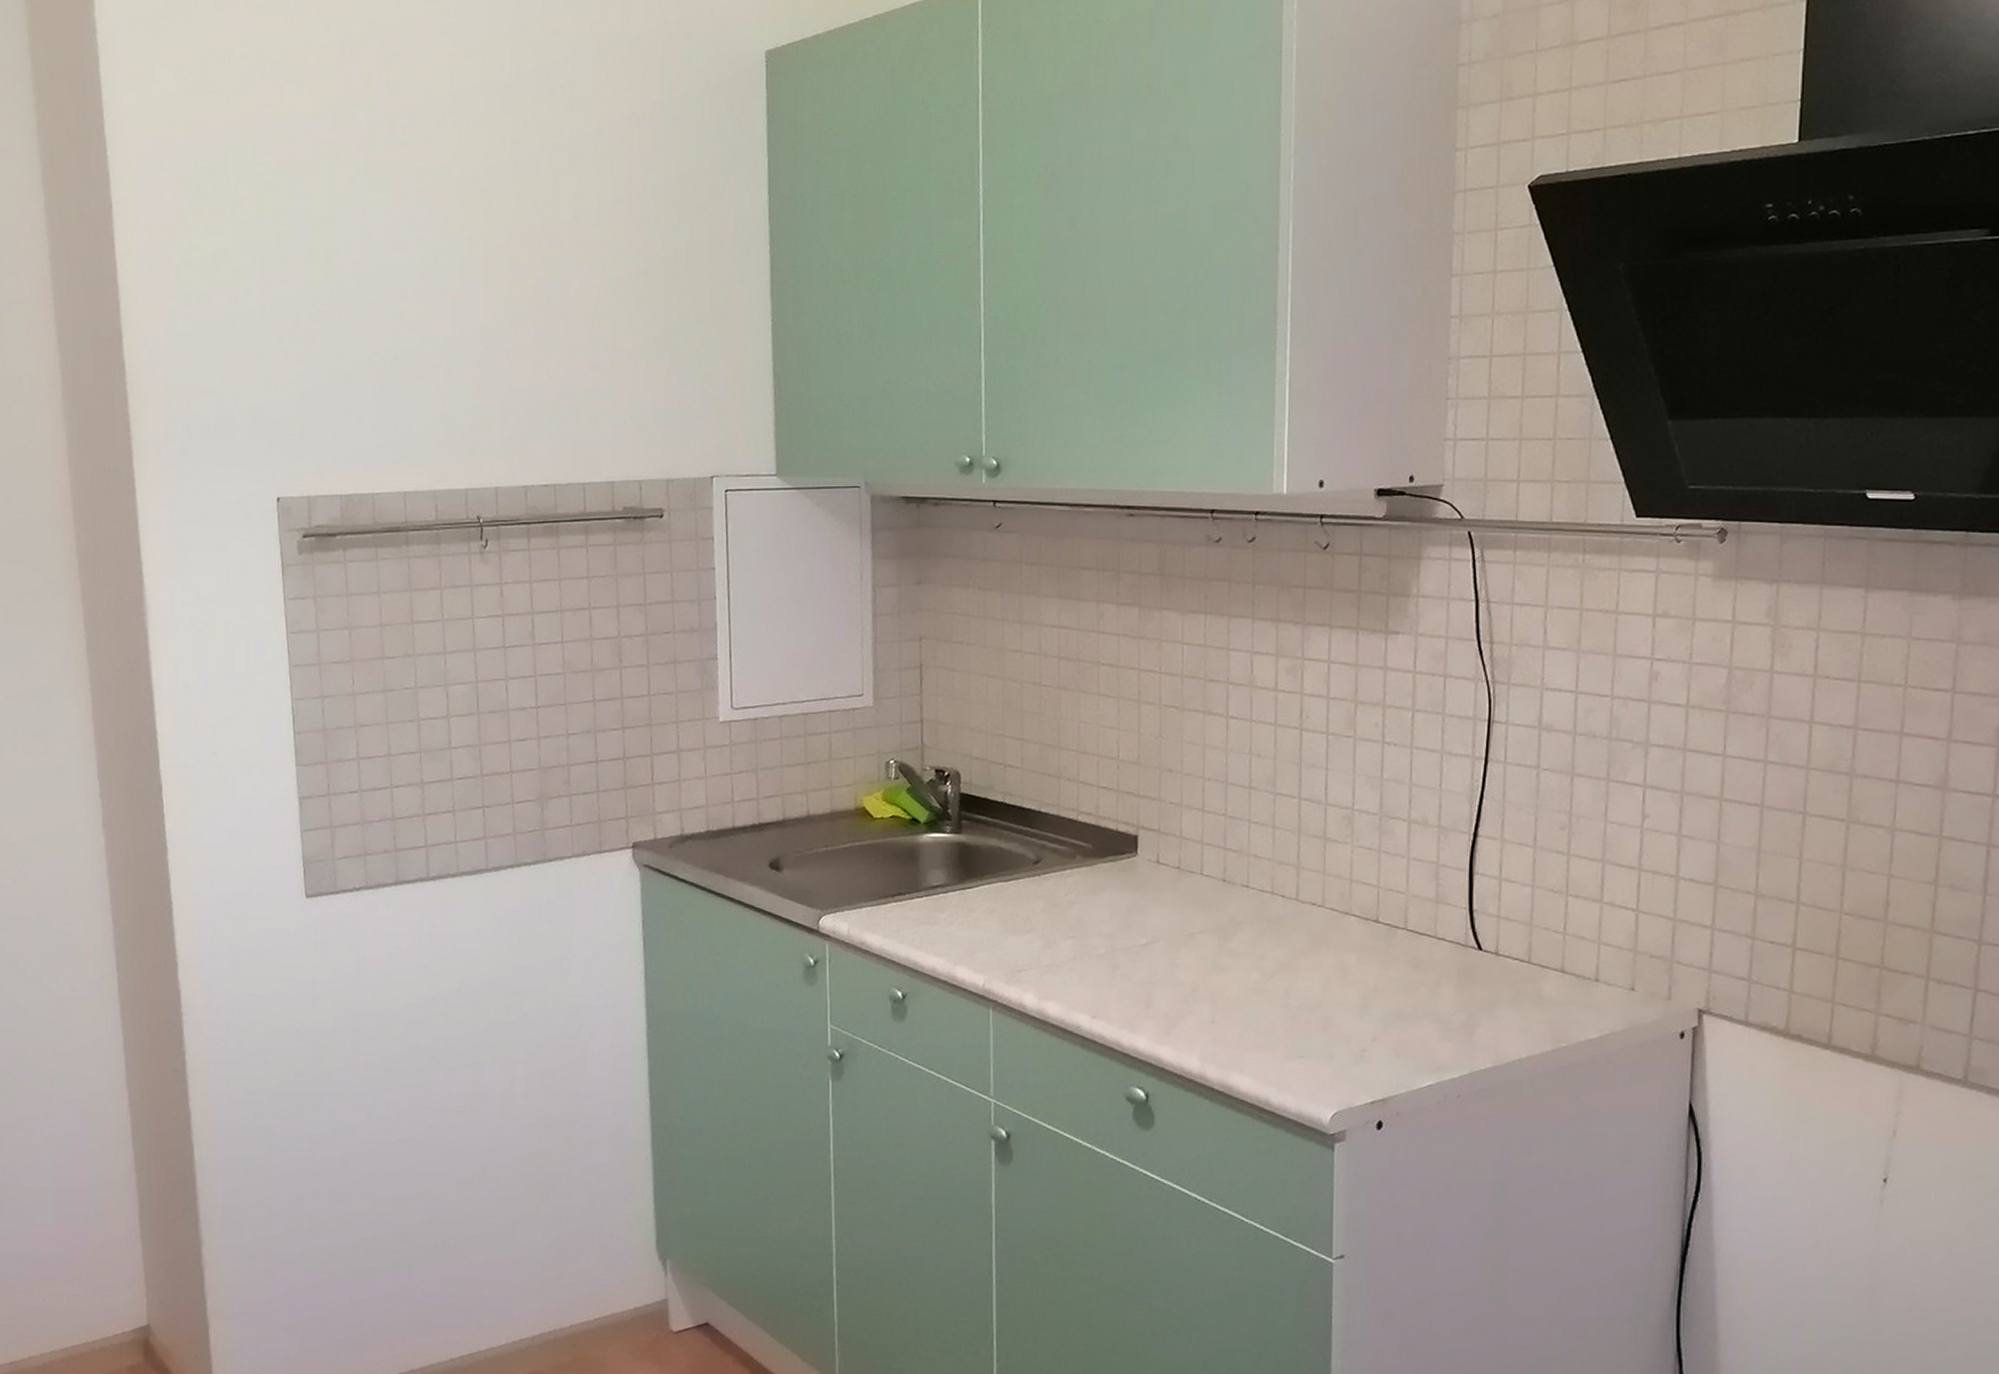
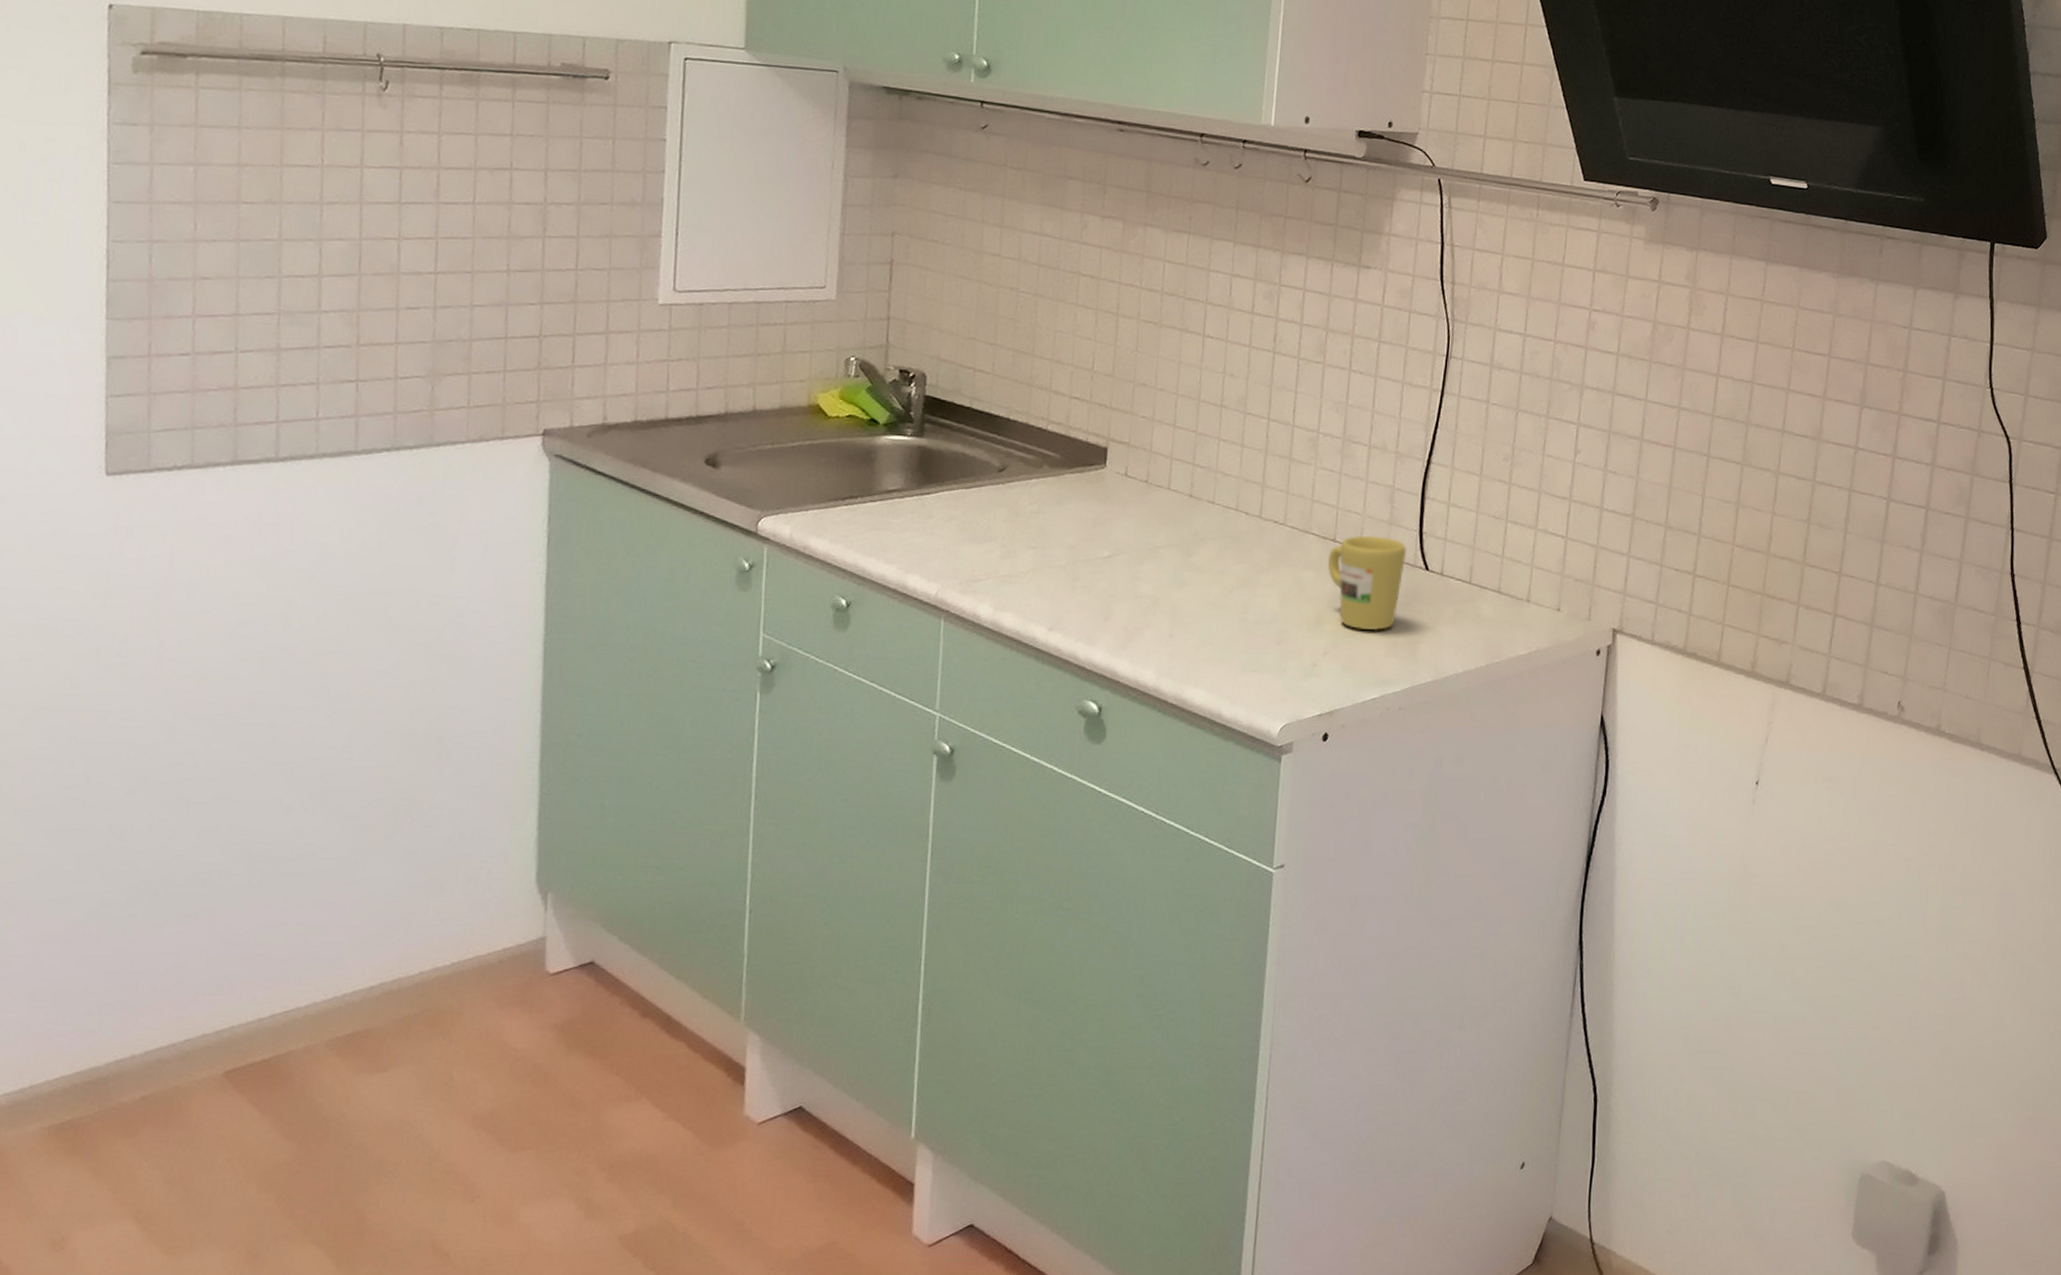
mug: none [1371,915,1457,1015] -> present [1327,535,1407,631]

